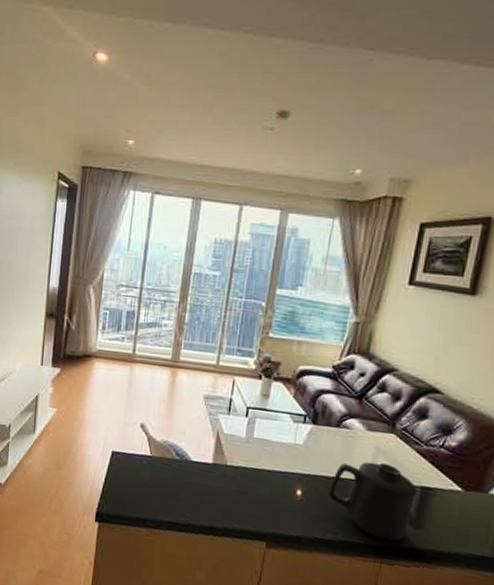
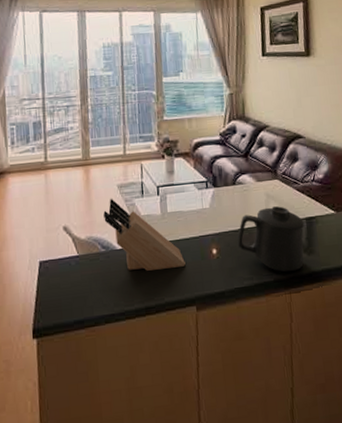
knife block: none [183,407,263,498] -> present [103,198,186,271]

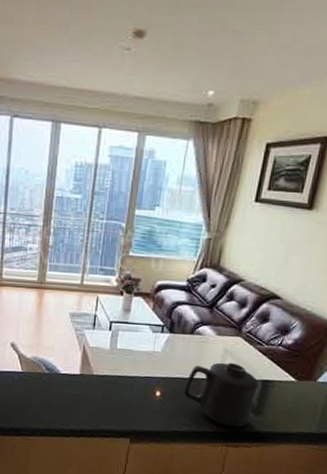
knife block: present [103,198,186,271] -> none [52,324,127,401]

